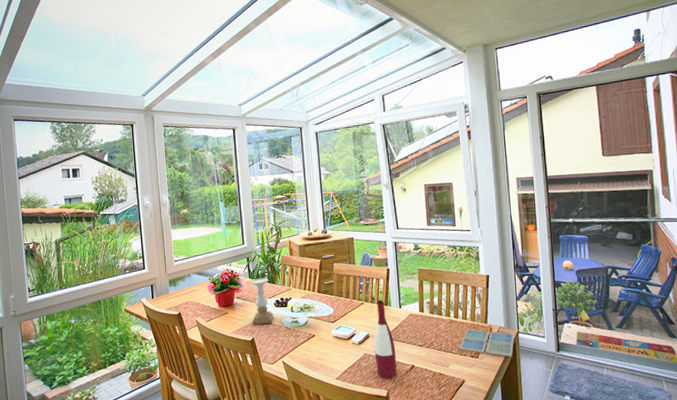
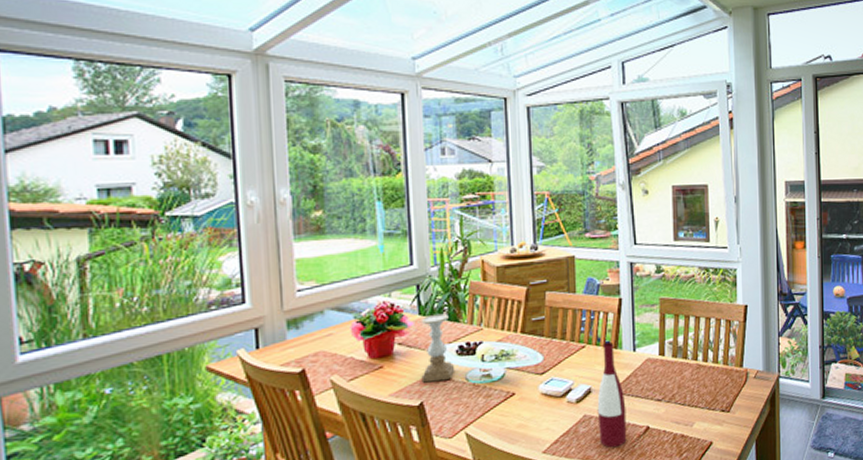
drink coaster: present [460,329,514,358] -> none [708,375,774,409]

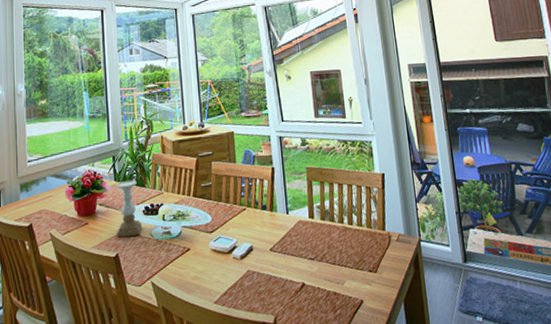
wine bottle: present [597,341,627,448] -> none [258,205,286,302]

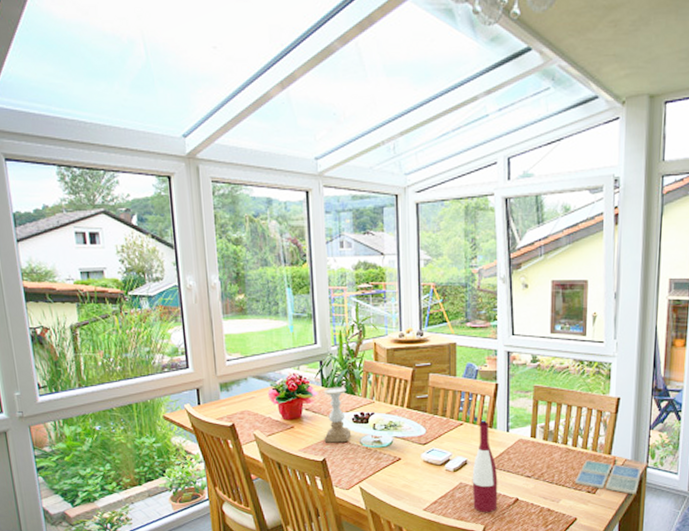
wine bottle: none [258,205,286,302] -> present [472,421,498,513]
drink coaster: none [356,237,416,271] -> present [575,460,642,495]

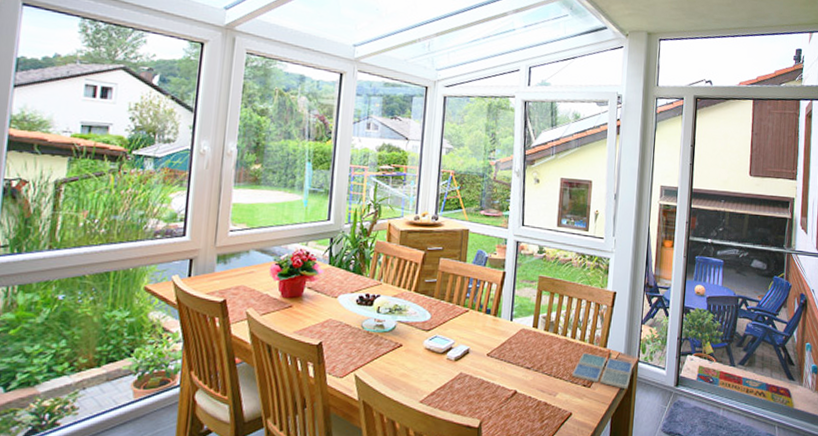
candle holder: present [323,386,352,443] -> none [323,265,354,326]
wine bottle: present [472,421,498,513] -> none [471,309,499,407]

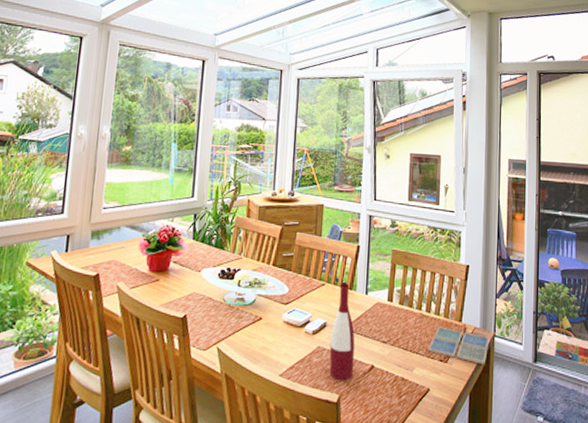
wine bottle: none [471,309,499,407] -> present [329,283,355,381]

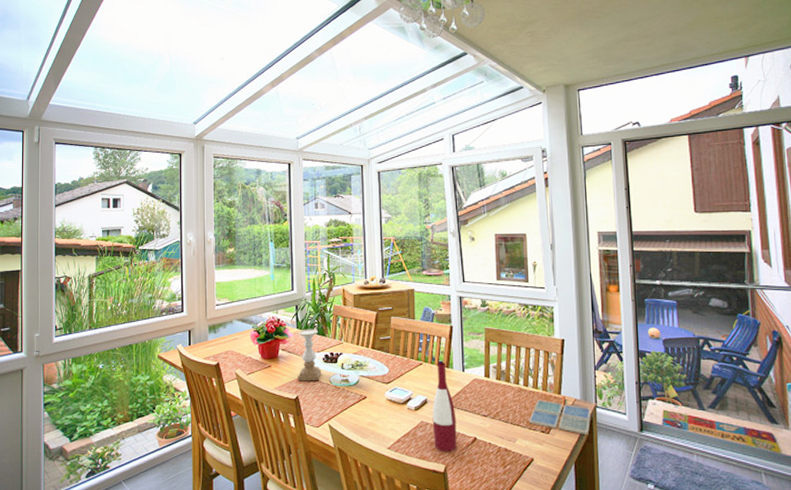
candle holder: none [187,240,216,299] -> present [297,329,322,381]

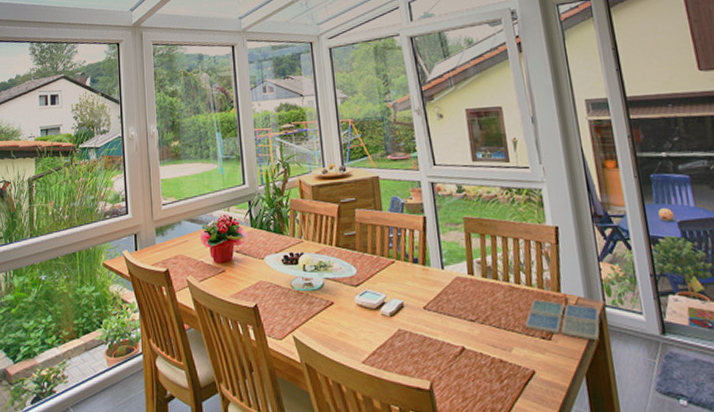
candle holder: present [297,329,322,381] -> none [253,226,282,287]
wine bottle: present [432,361,457,452] -> none [410,258,443,366]

